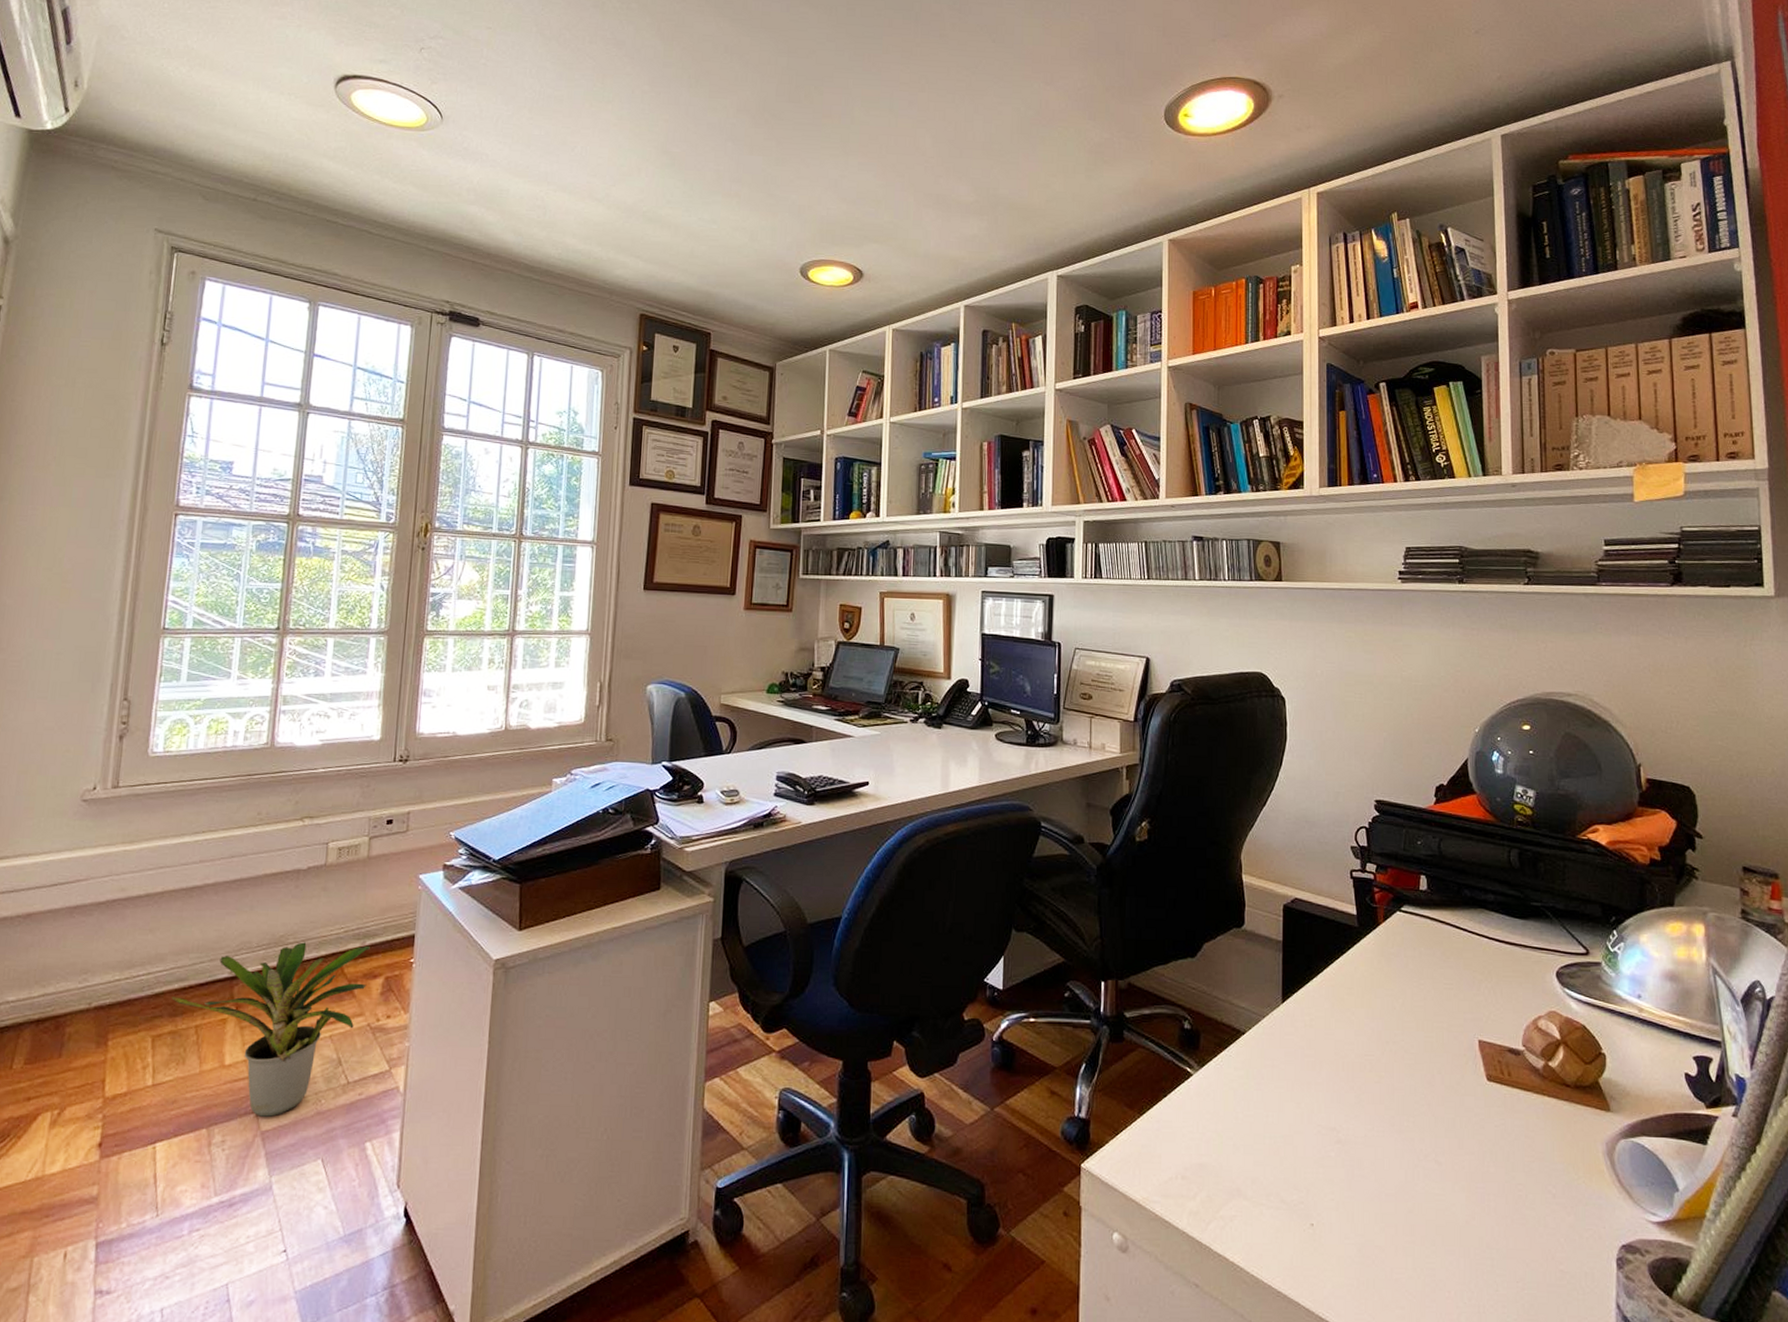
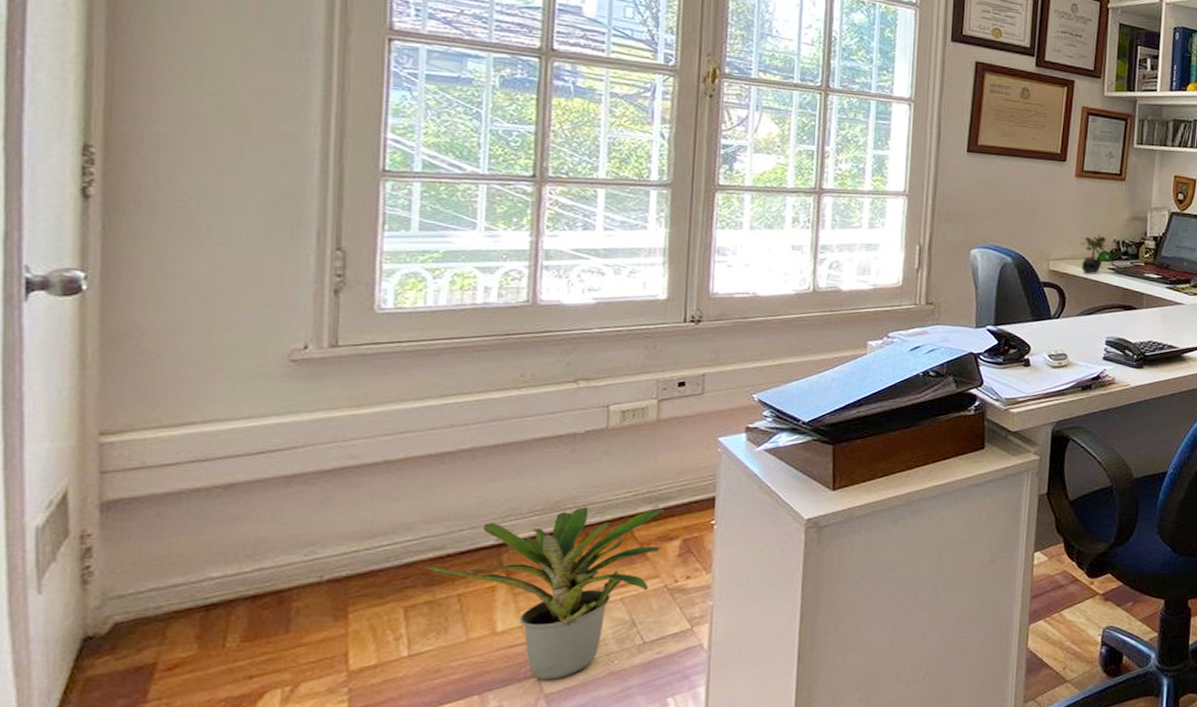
succulent plant: none [750,667,776,707] -> present [1080,235,1107,274]

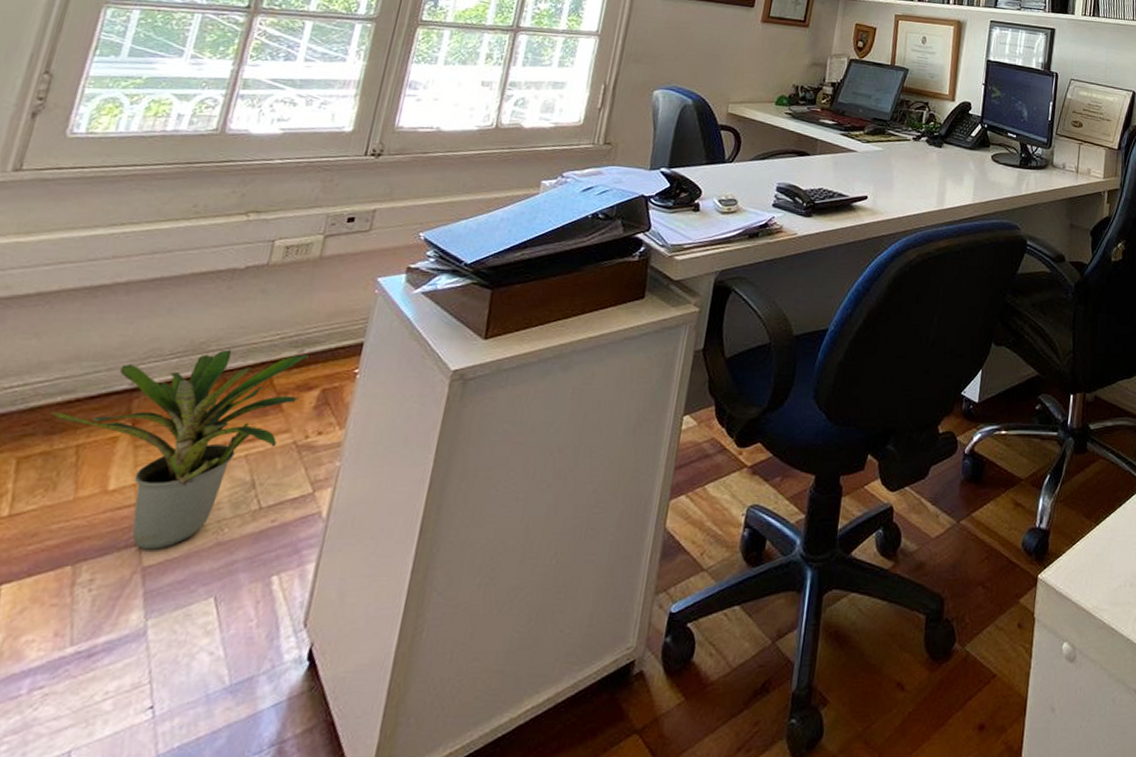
succulent plant: present [1080,235,1107,274] -> none [759,79,787,119]

